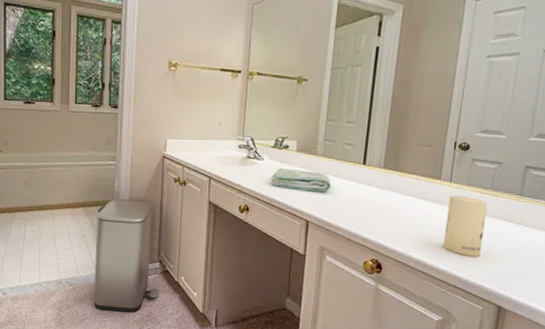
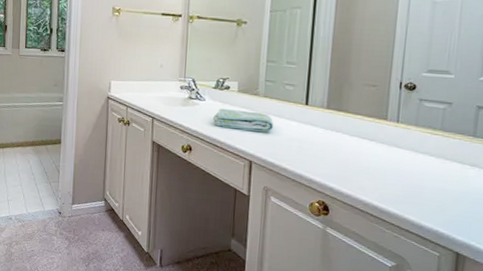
pedal bin: present [93,199,160,313] -> none [41,138,105,251]
candle: present [443,195,488,257] -> none [393,136,439,200]

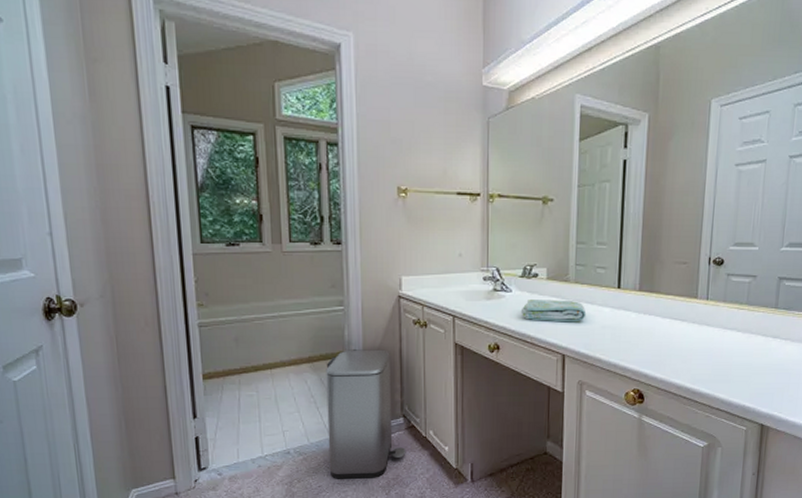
pedal bin: none [41,138,105,251] -> present [326,349,406,479]

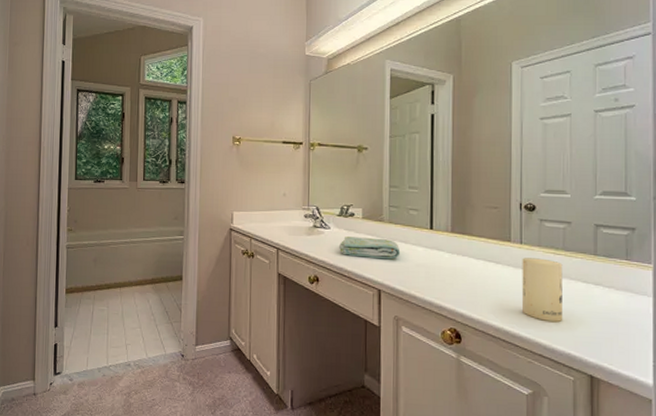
pedal bin: present [326,349,406,479] -> none [163,274,232,397]
candle: none [703,314,745,376] -> present [521,258,563,322]

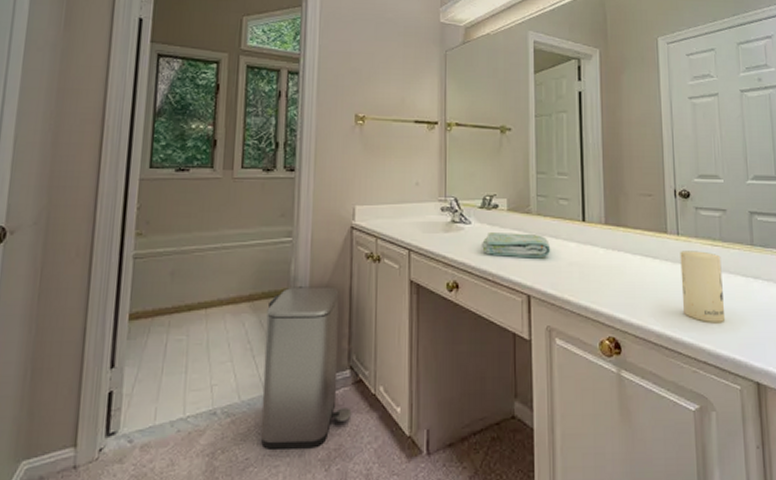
pedal bin: none [163,274,232,397] -> present [260,287,352,449]

